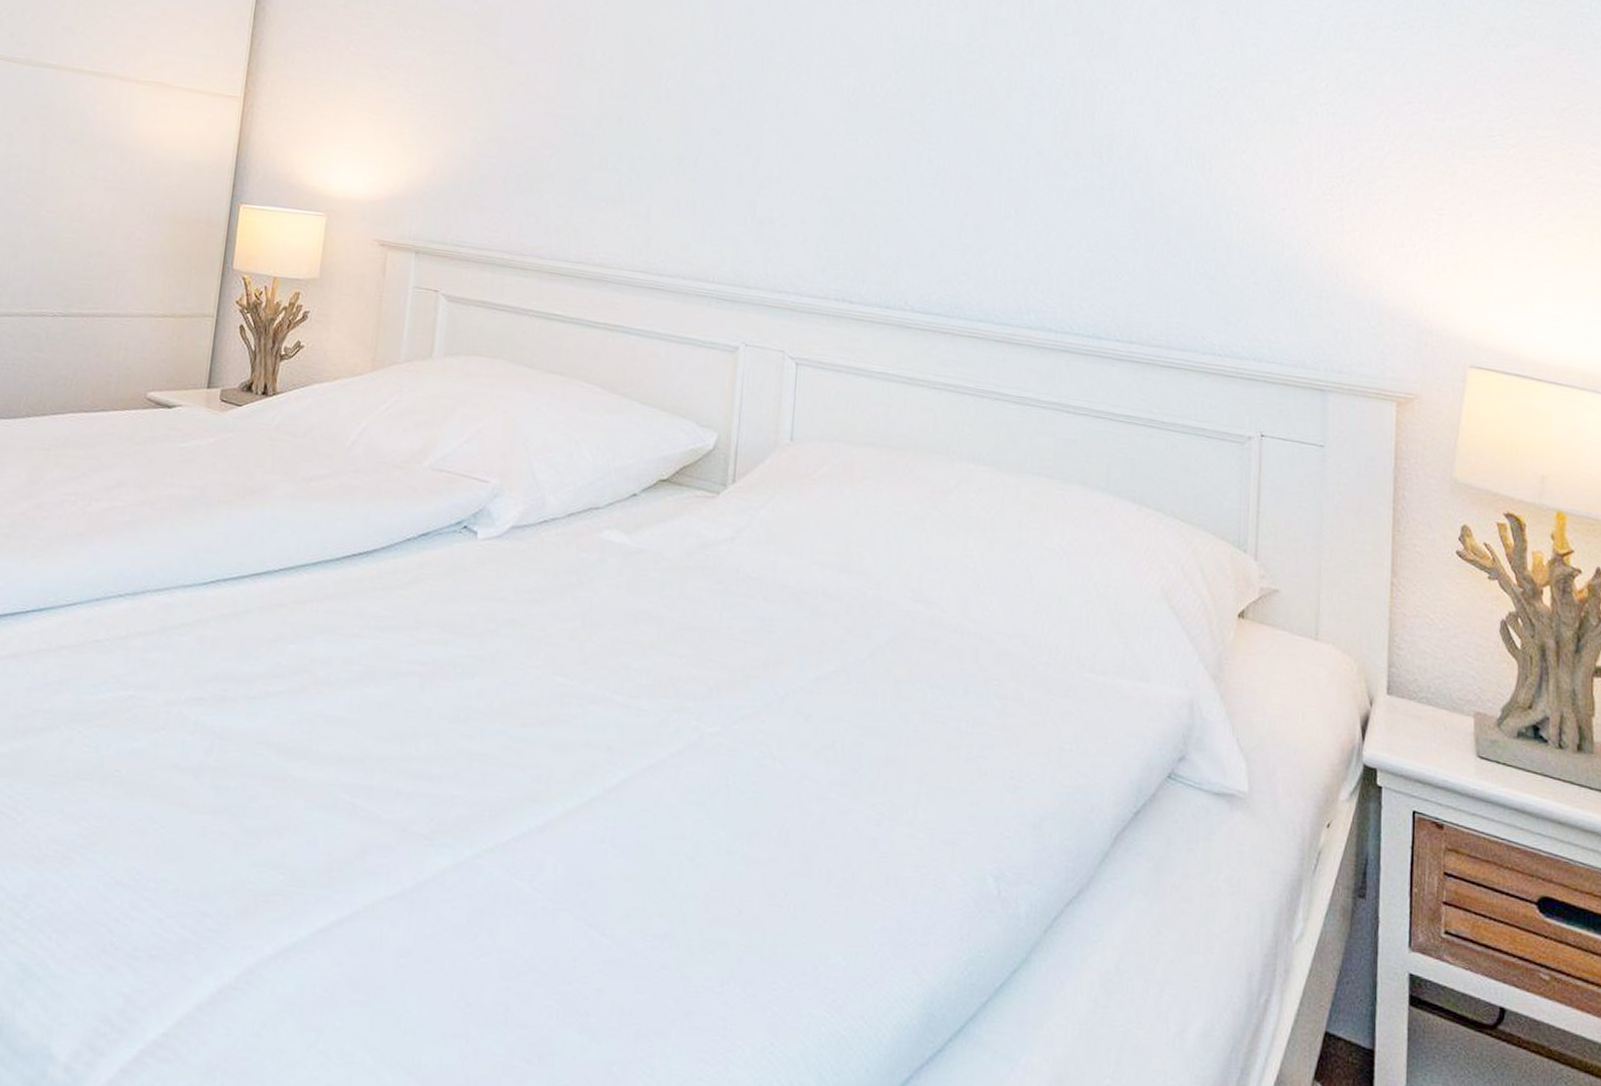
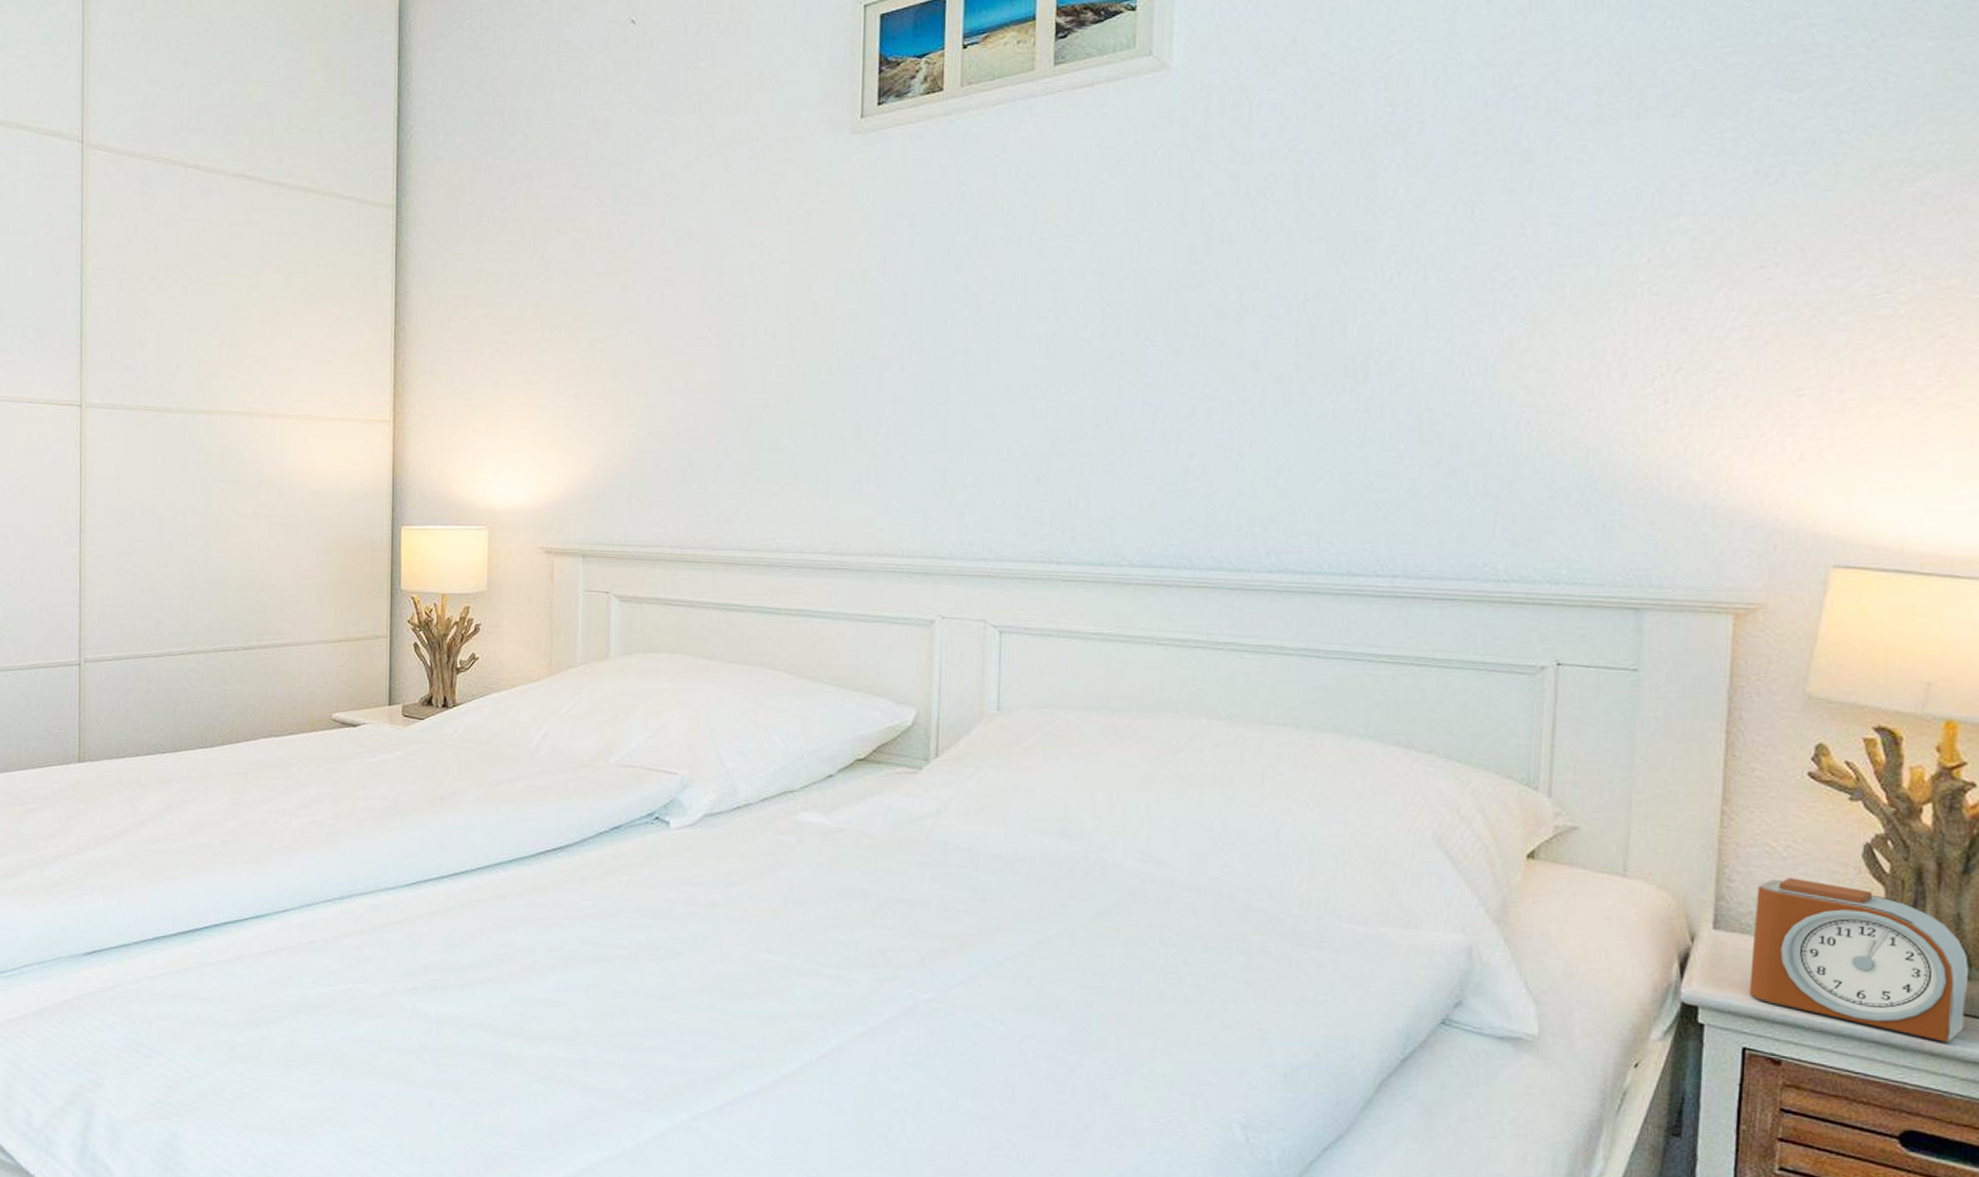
alarm clock: none [1416,648,1584,812] -> present [1749,877,1970,1043]

